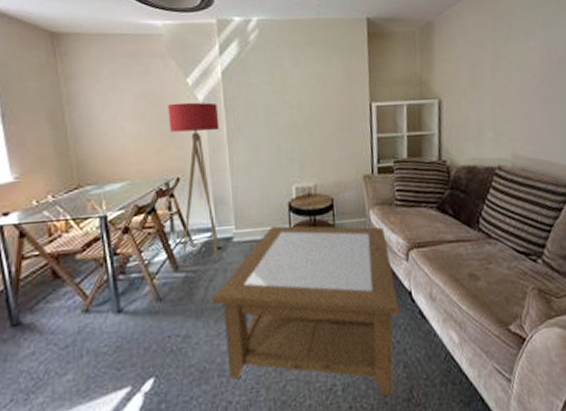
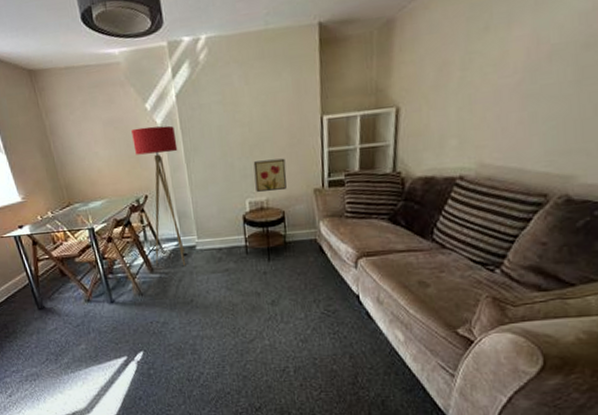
coffee table: present [213,225,400,397] -> none [183,236,348,380]
wall art: none [301,142,336,177] -> present [253,158,287,192]

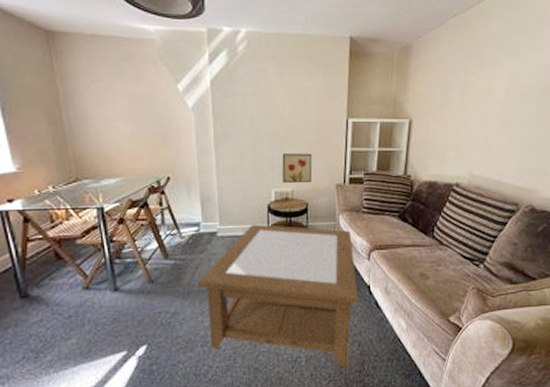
floor lamp: present [132,125,188,266] -> none [160,107,208,253]
coffee table: none [183,236,348,380] -> present [198,224,359,368]

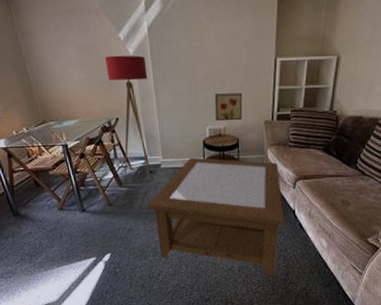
floor lamp: none [160,107,208,253] -> present [105,55,153,182]

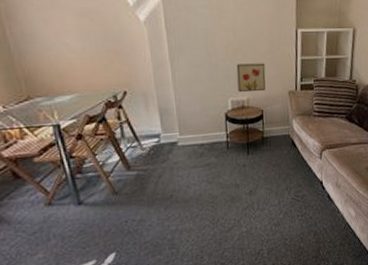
floor lamp: present [105,55,153,182] -> none [111,22,169,163]
coffee table: present [147,157,285,277] -> none [162,132,313,255]

